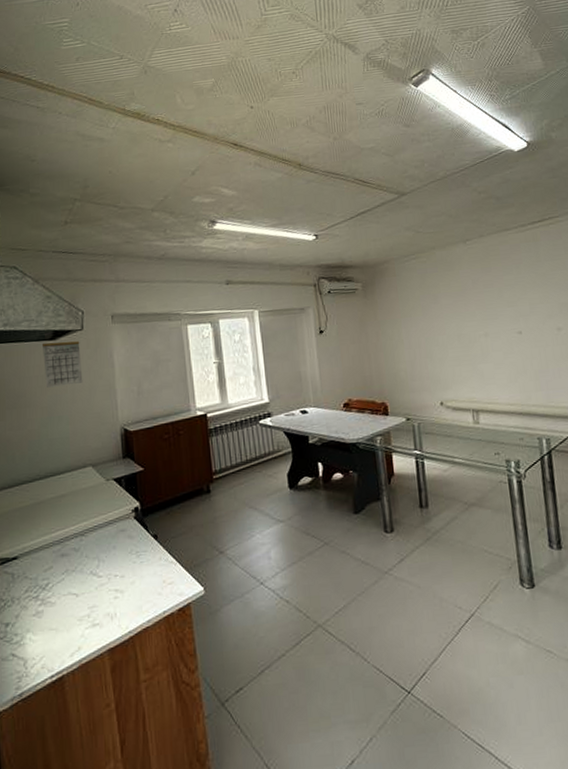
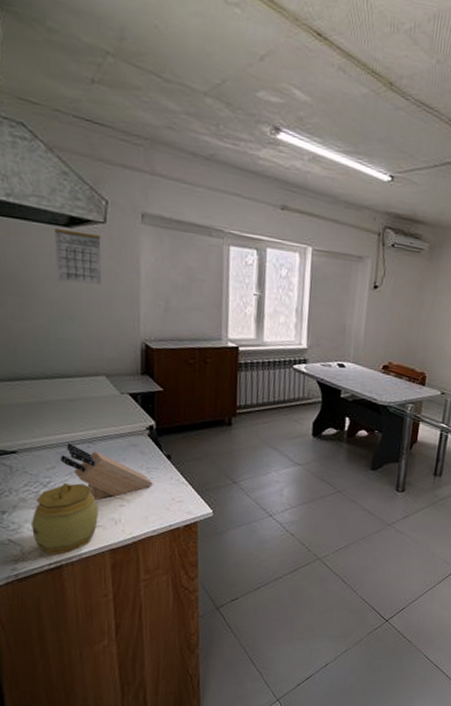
jar: none [32,580,95,666] -> present [31,483,98,556]
knife block: none [57,540,143,596] -> present [61,443,153,501]

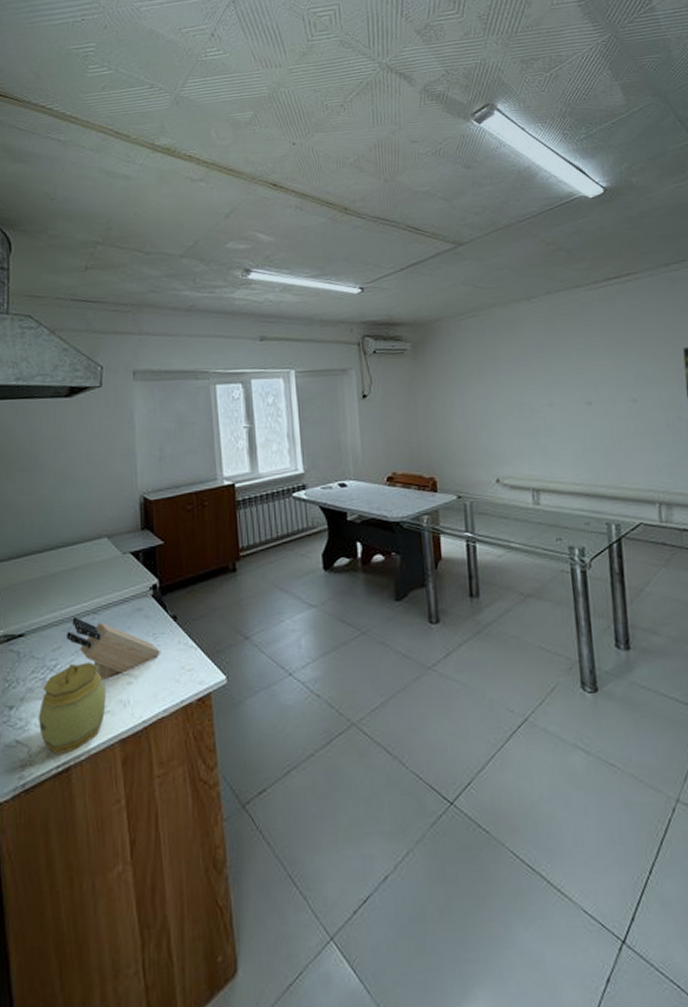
calendar: present [55,228,102,285] -> none [57,399,100,449]

